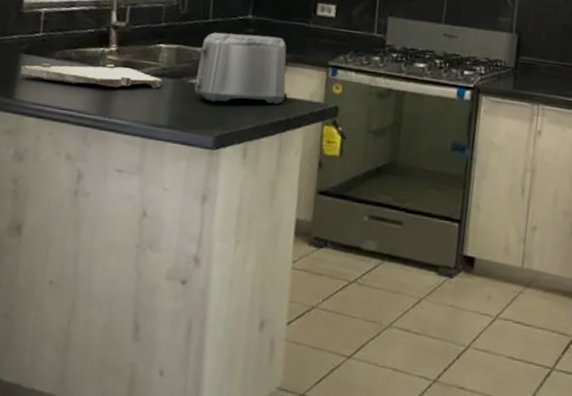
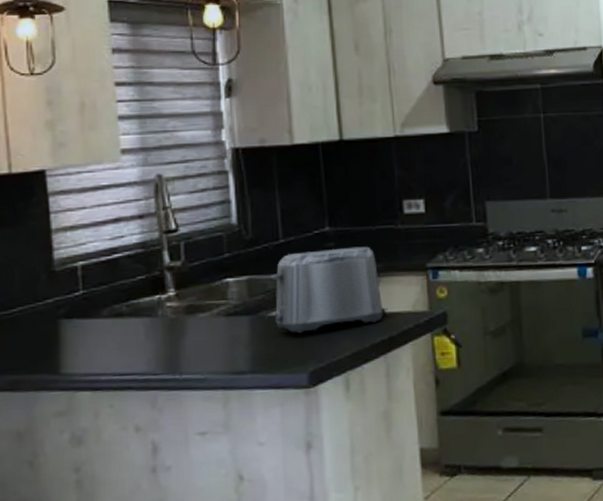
cutting board: present [20,63,163,89] -> none [63,312,238,345]

